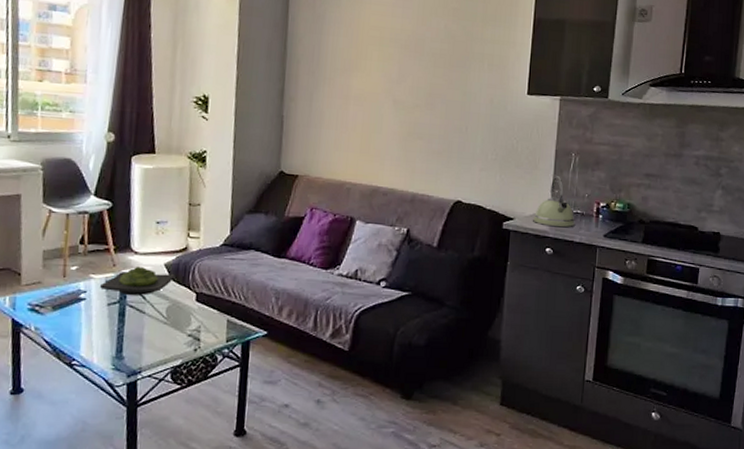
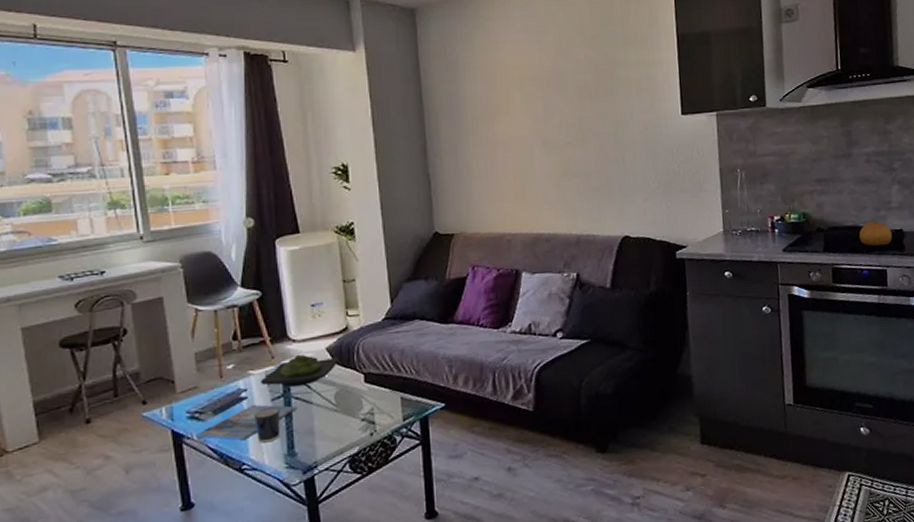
magazine: none [33,306,130,338] -> present [195,404,297,441]
mug: none [89,312,114,343] -> present [254,408,281,443]
kettle: present [533,176,576,228] -> none [706,195,752,249]
fruit: none [677,220,710,248] -> present [859,221,893,249]

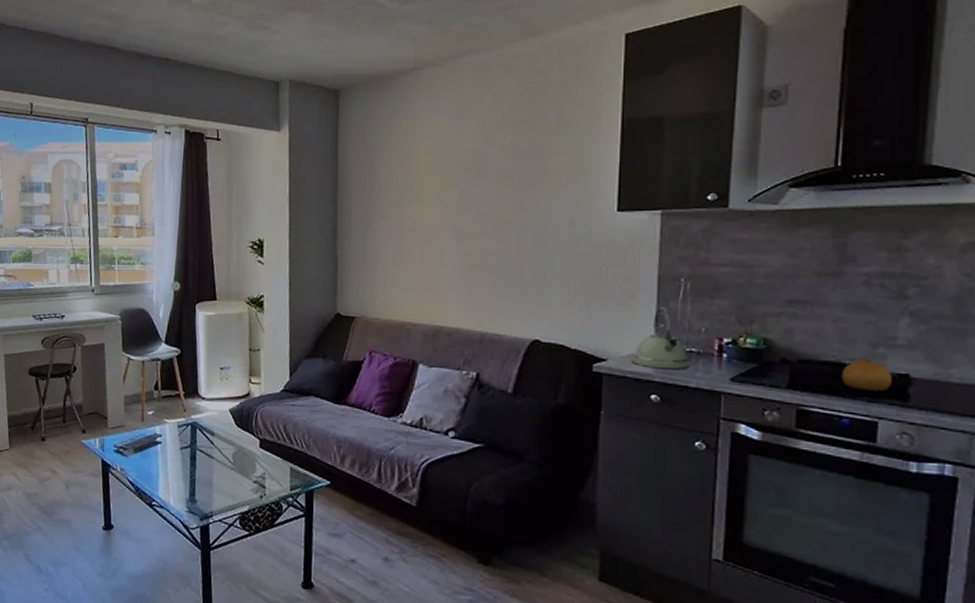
magazine: present [195,404,297,441] -> none [119,449,201,480]
mug: present [254,408,281,443] -> none [165,455,186,486]
wasabi: present [261,354,339,387] -> none [173,411,240,440]
kettle: none [706,195,752,249] -> present [632,307,690,370]

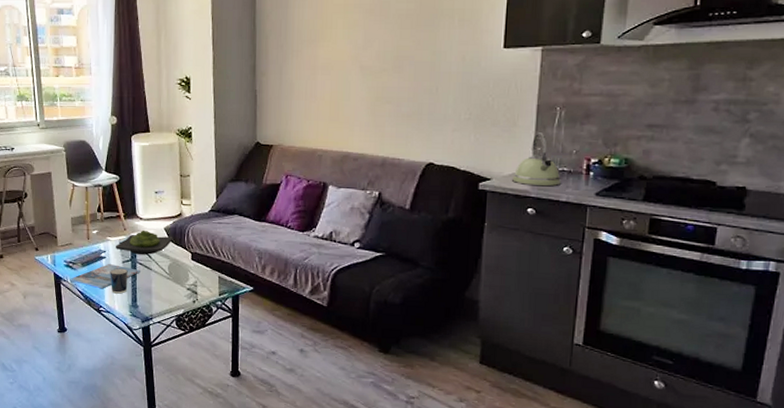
magazine: none [119,449,201,480] -> present [69,263,140,289]
mug: none [165,455,186,486] -> present [110,268,128,294]
wasabi: none [173,411,240,440] -> present [116,229,173,255]
fruit: present [841,359,893,395] -> none [688,175,732,205]

